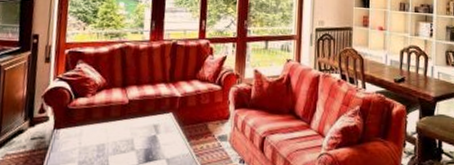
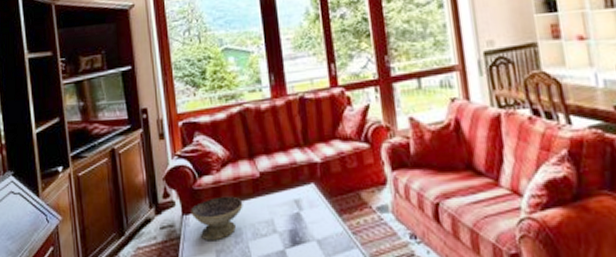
decorative bowl: none [62,116,110,154] -> present [191,196,243,241]

